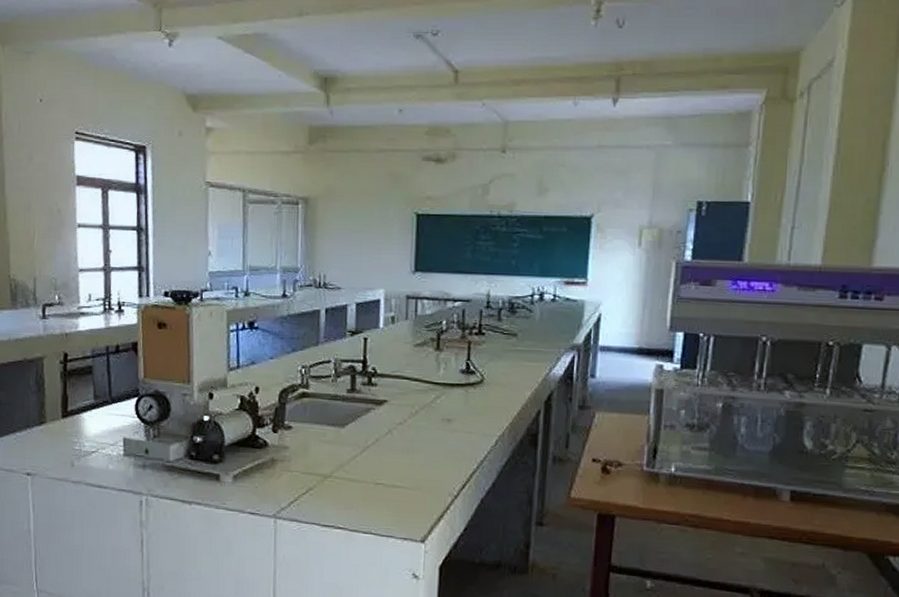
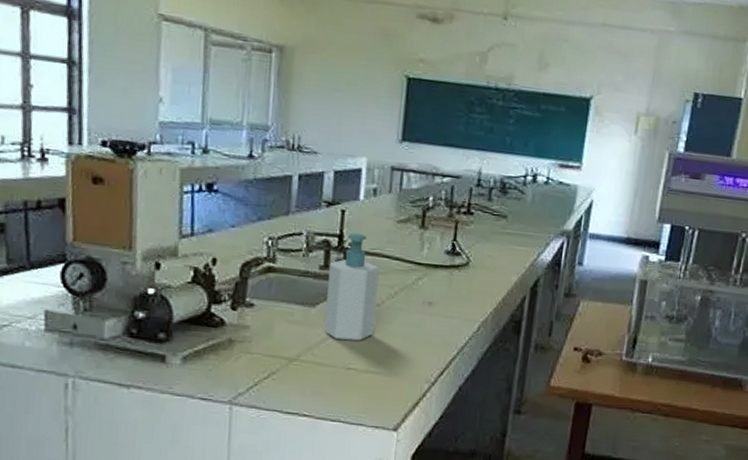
soap bottle: none [354,358,400,457] -> present [324,232,379,341]

